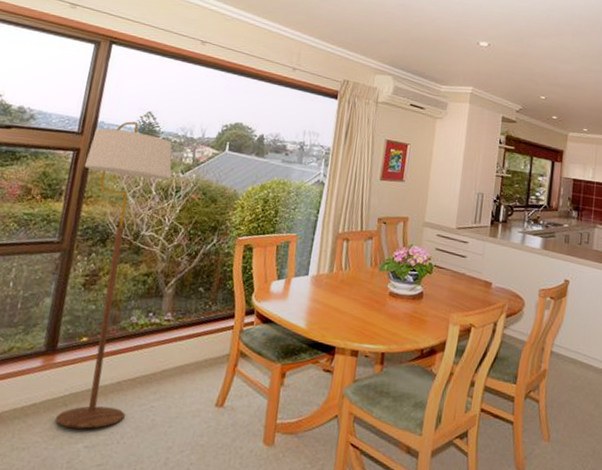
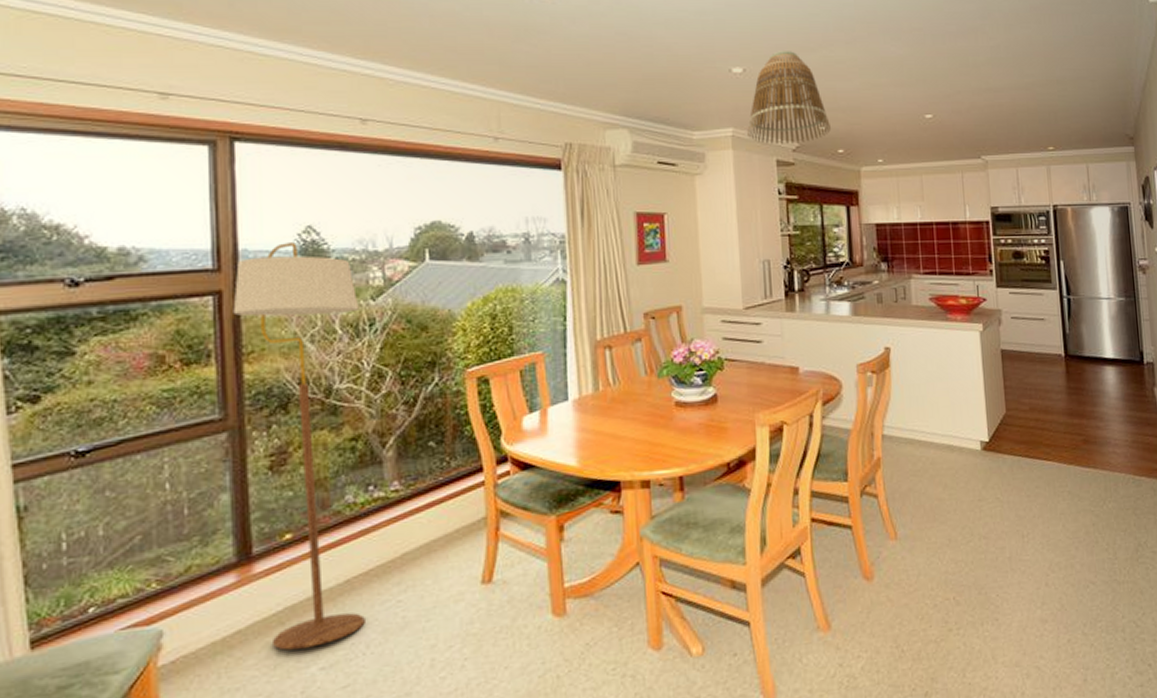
lamp shade: none [483,33,550,107] -> present [747,49,832,144]

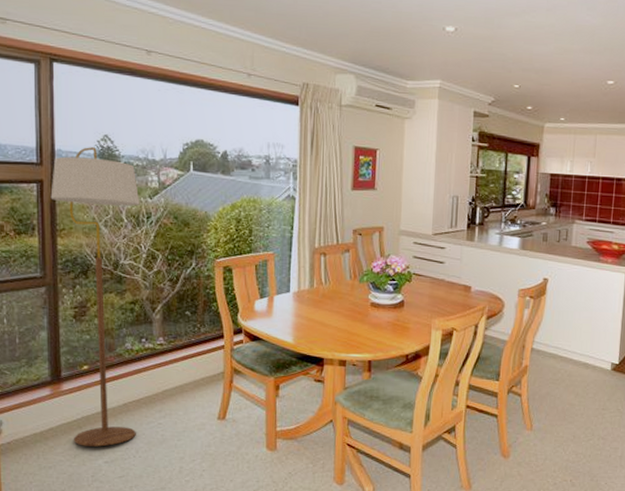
lamp shade: present [747,49,832,144] -> none [452,13,525,98]

